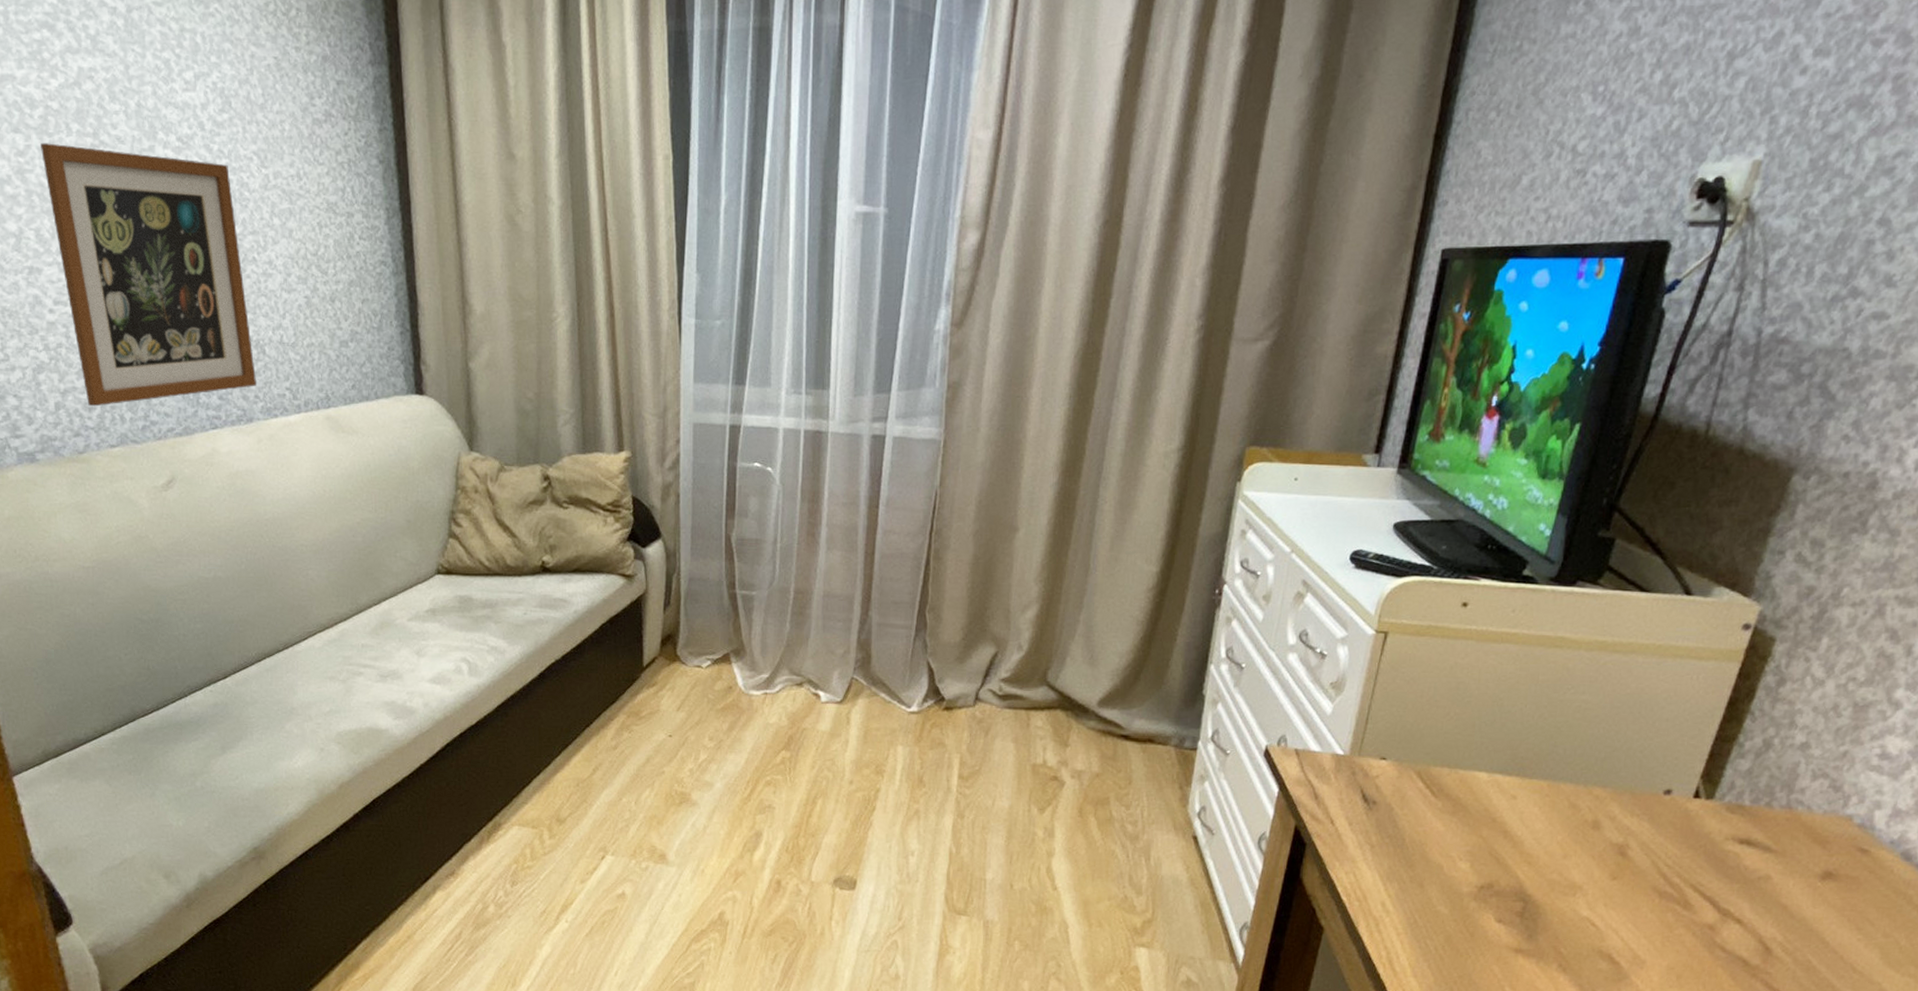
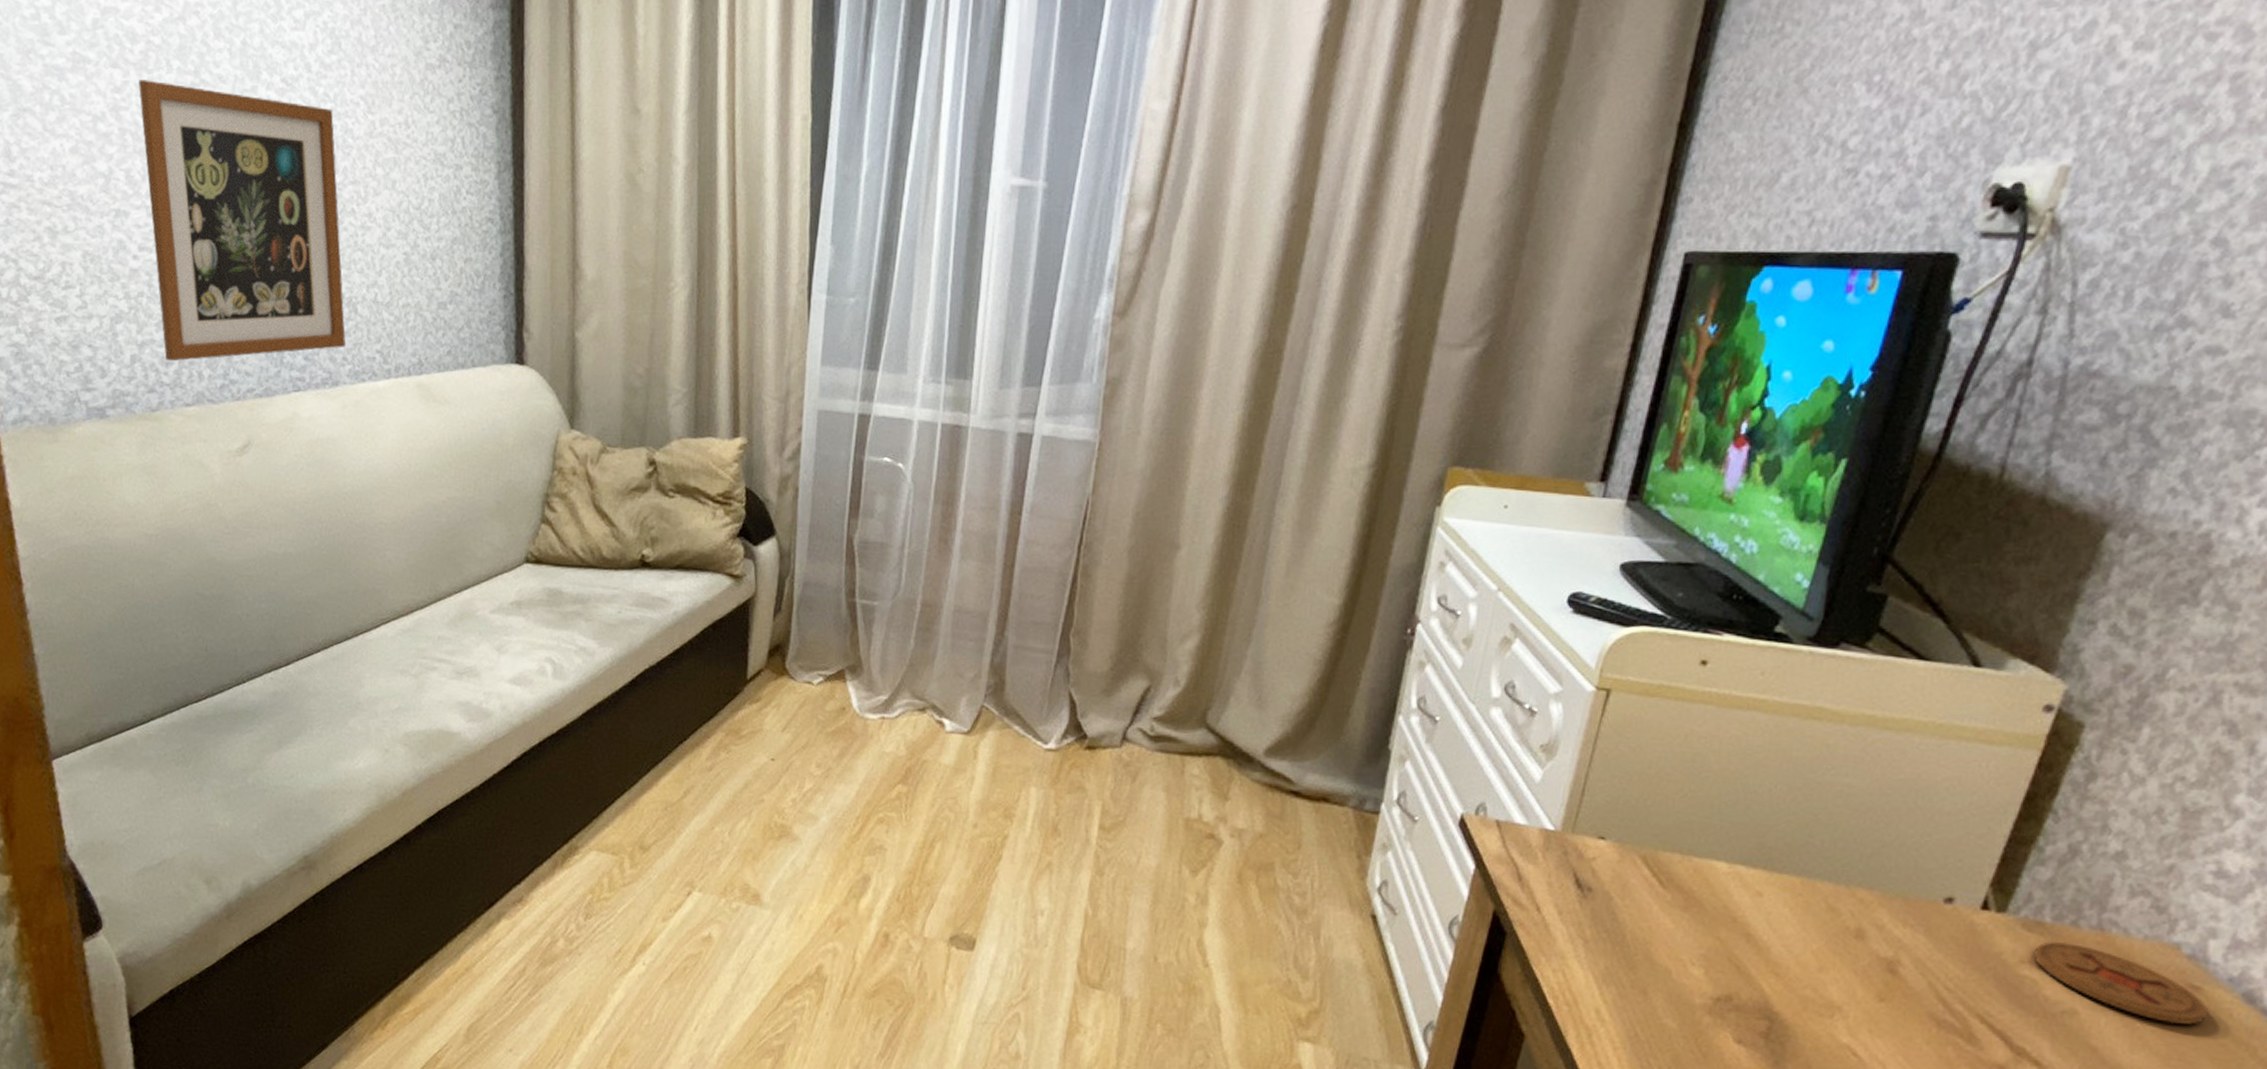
coaster: none [1735,820,1875,882] -> present [2032,940,2209,1025]

